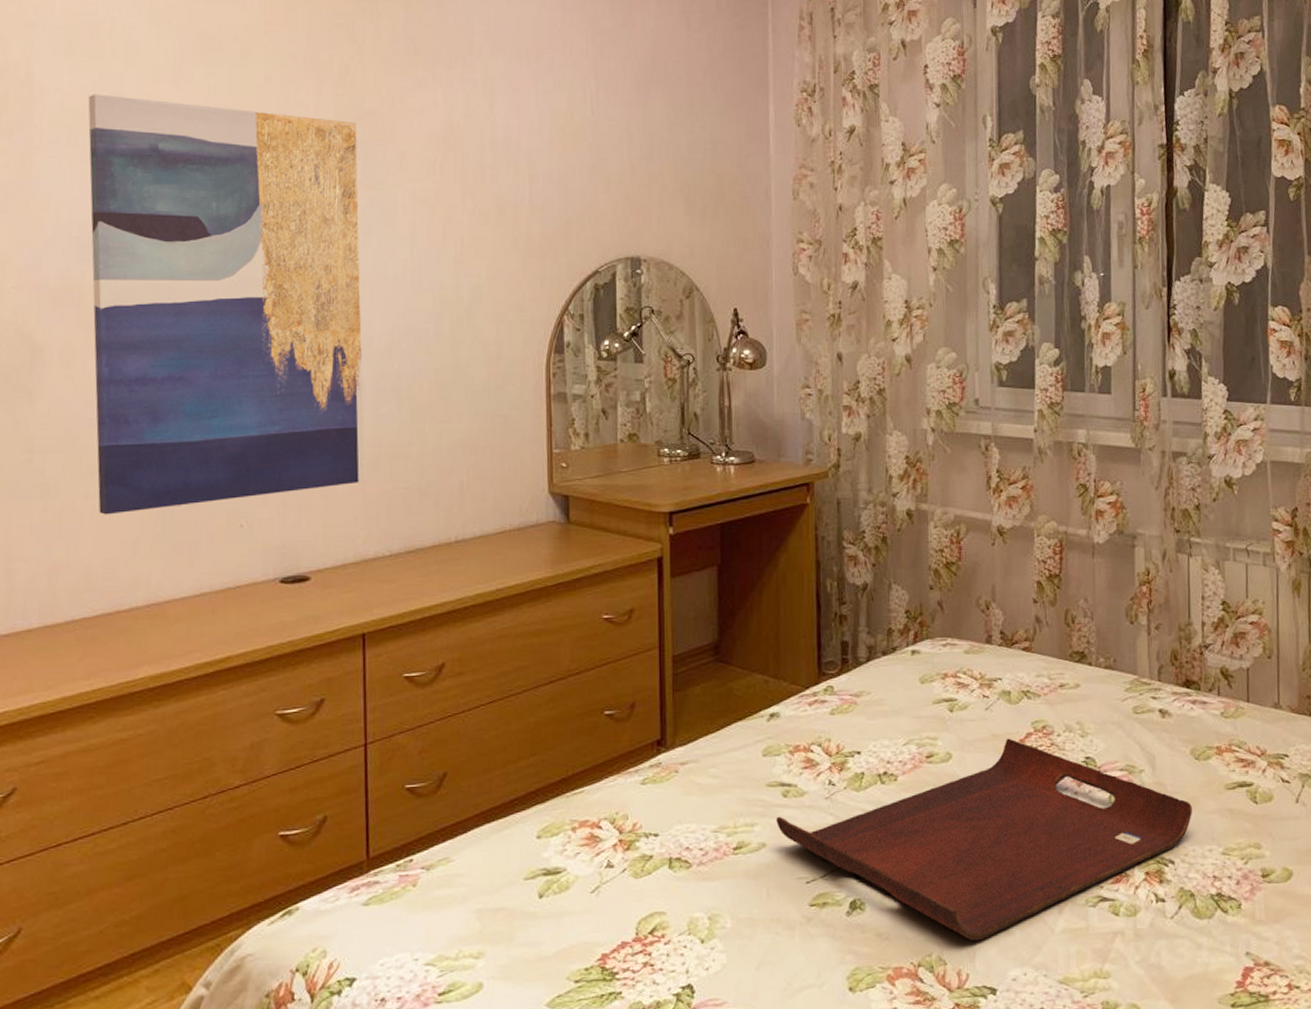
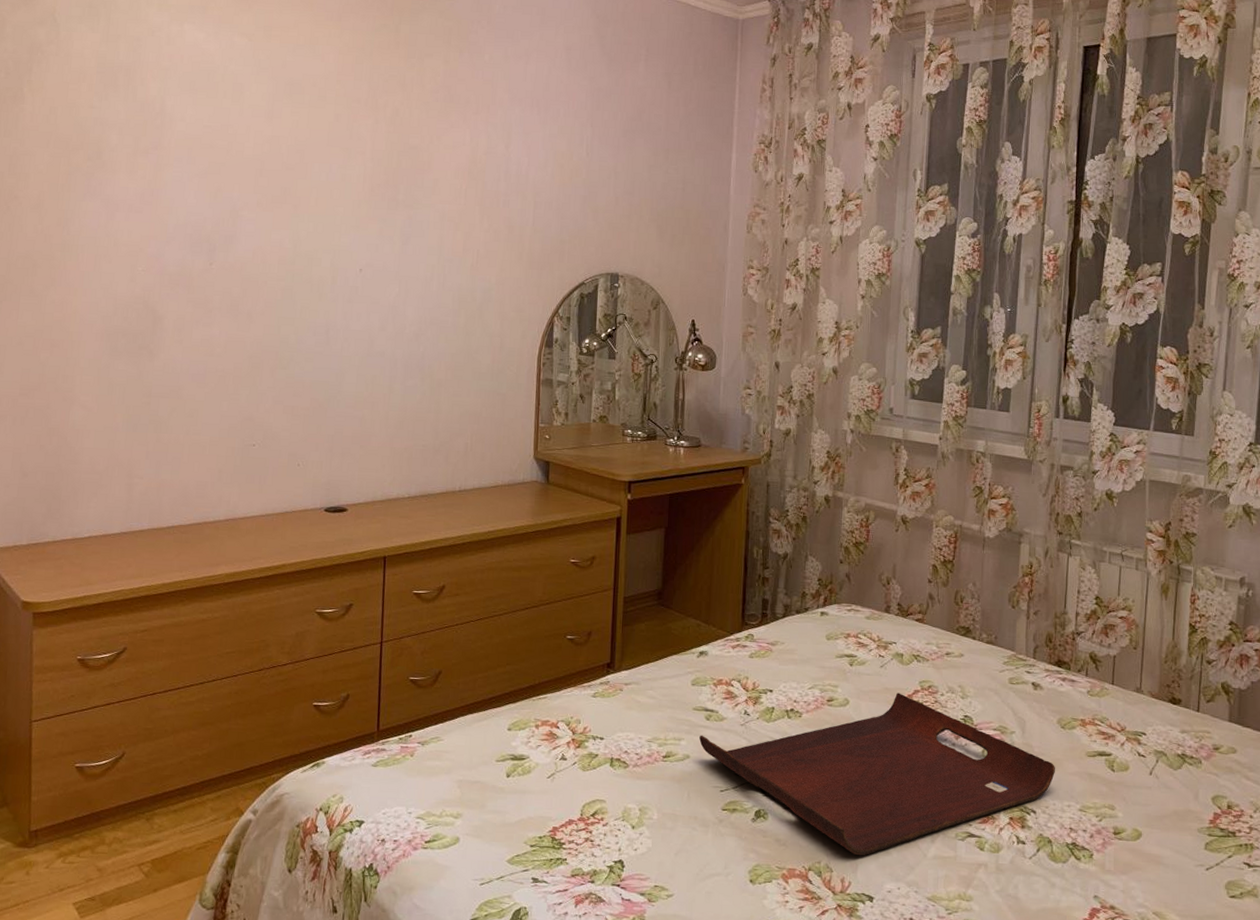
wall art: present [88,94,365,515] -> none [195,124,403,449]

